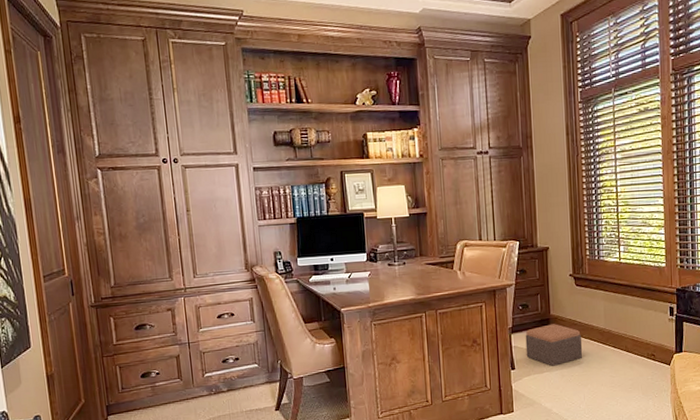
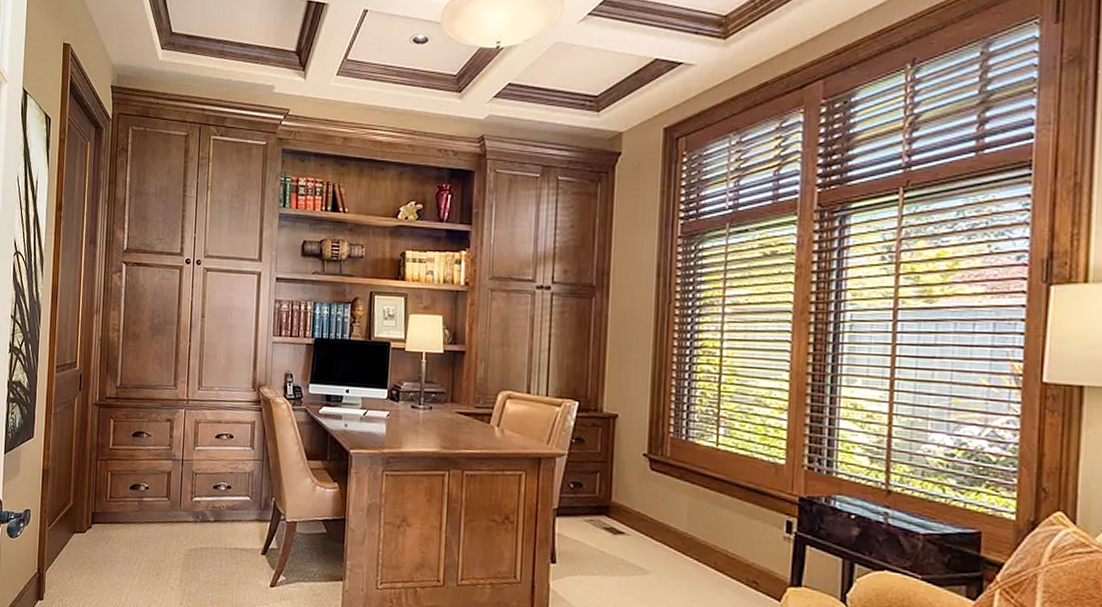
footstool: present [525,324,583,366] -> none [573,513,653,570]

